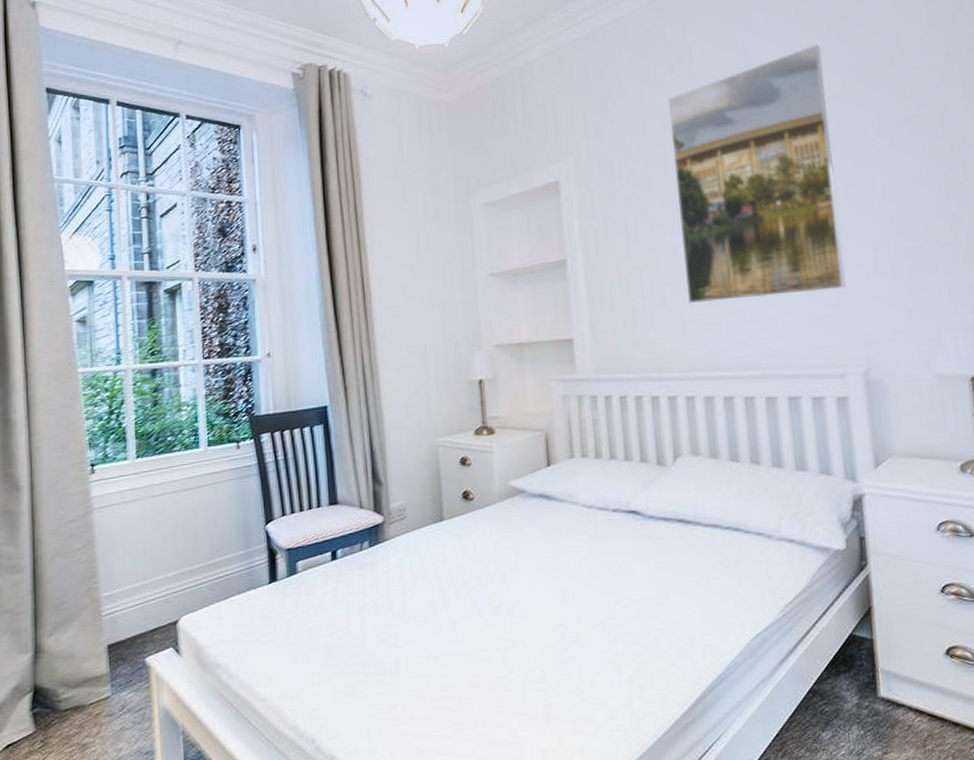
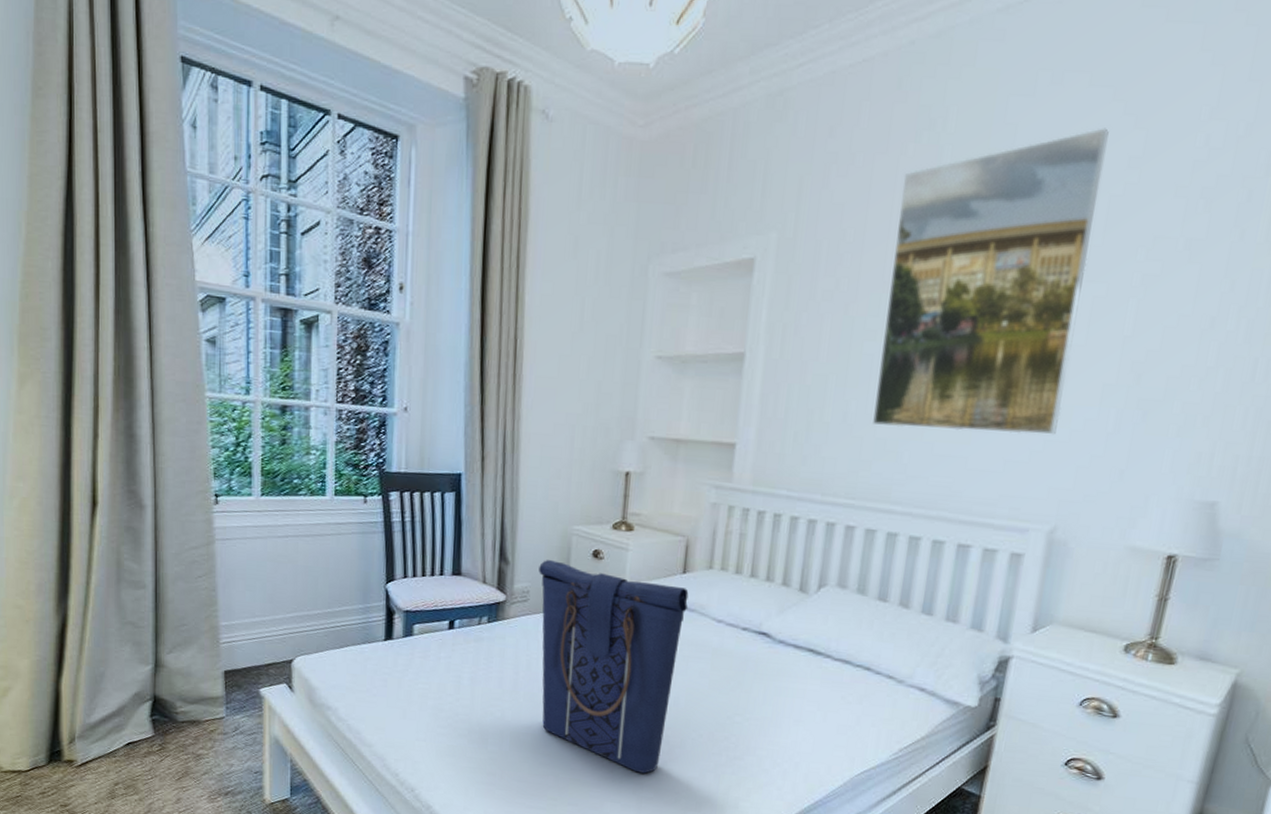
tote bag: none [411,474,559,678] -> present [539,560,689,774]

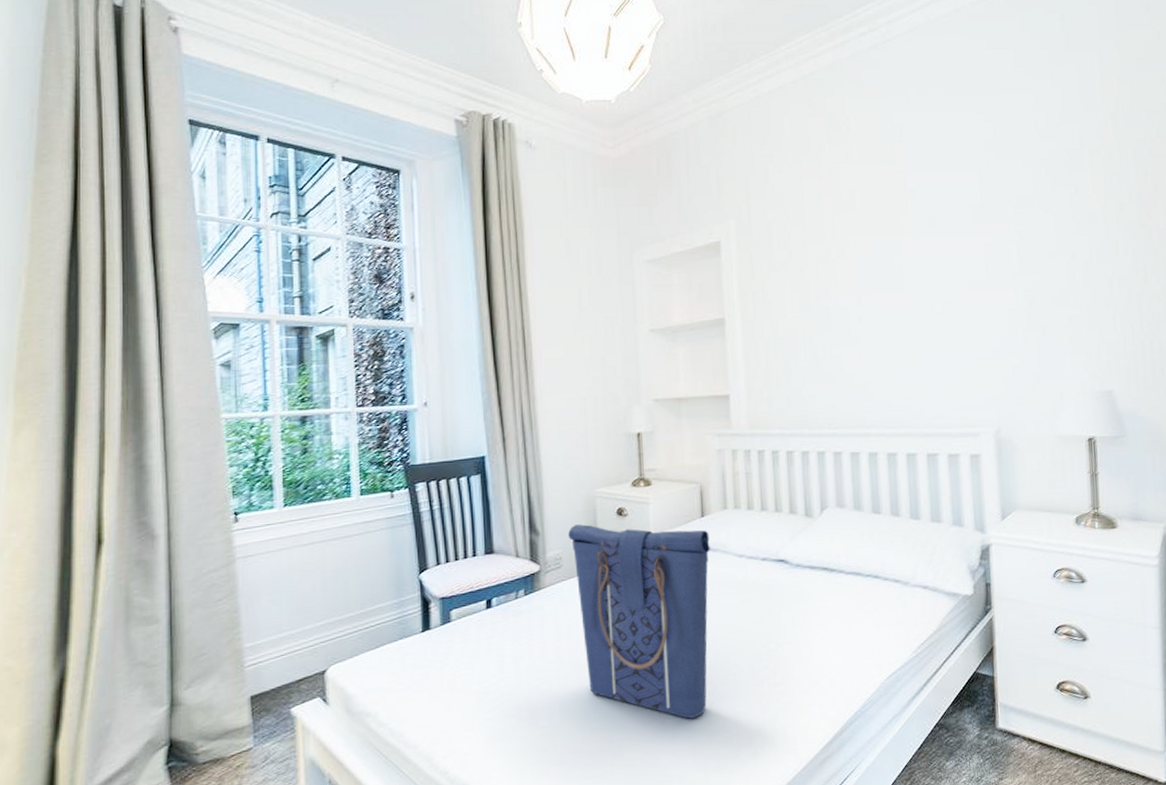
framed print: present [873,128,1109,435] -> none [825,123,982,364]

